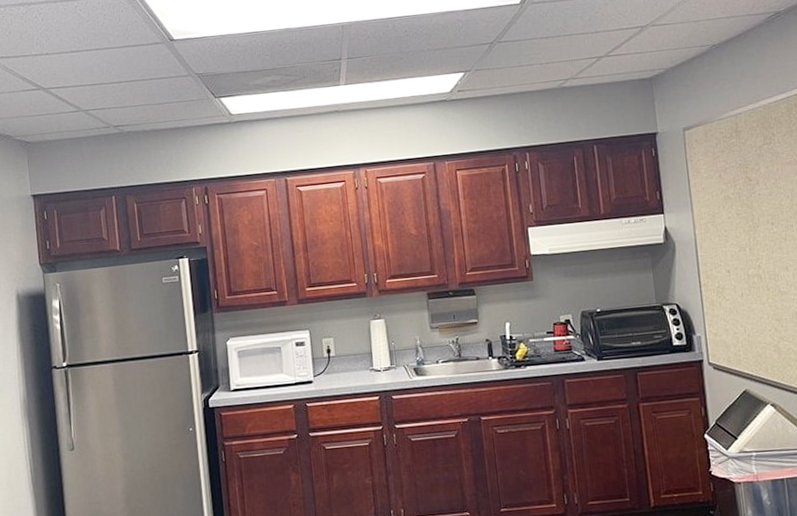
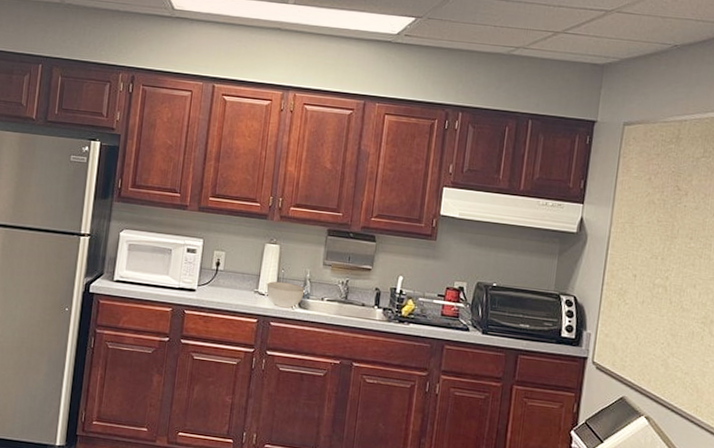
bowl: none [380,353,419,380] -> present [266,281,305,309]

